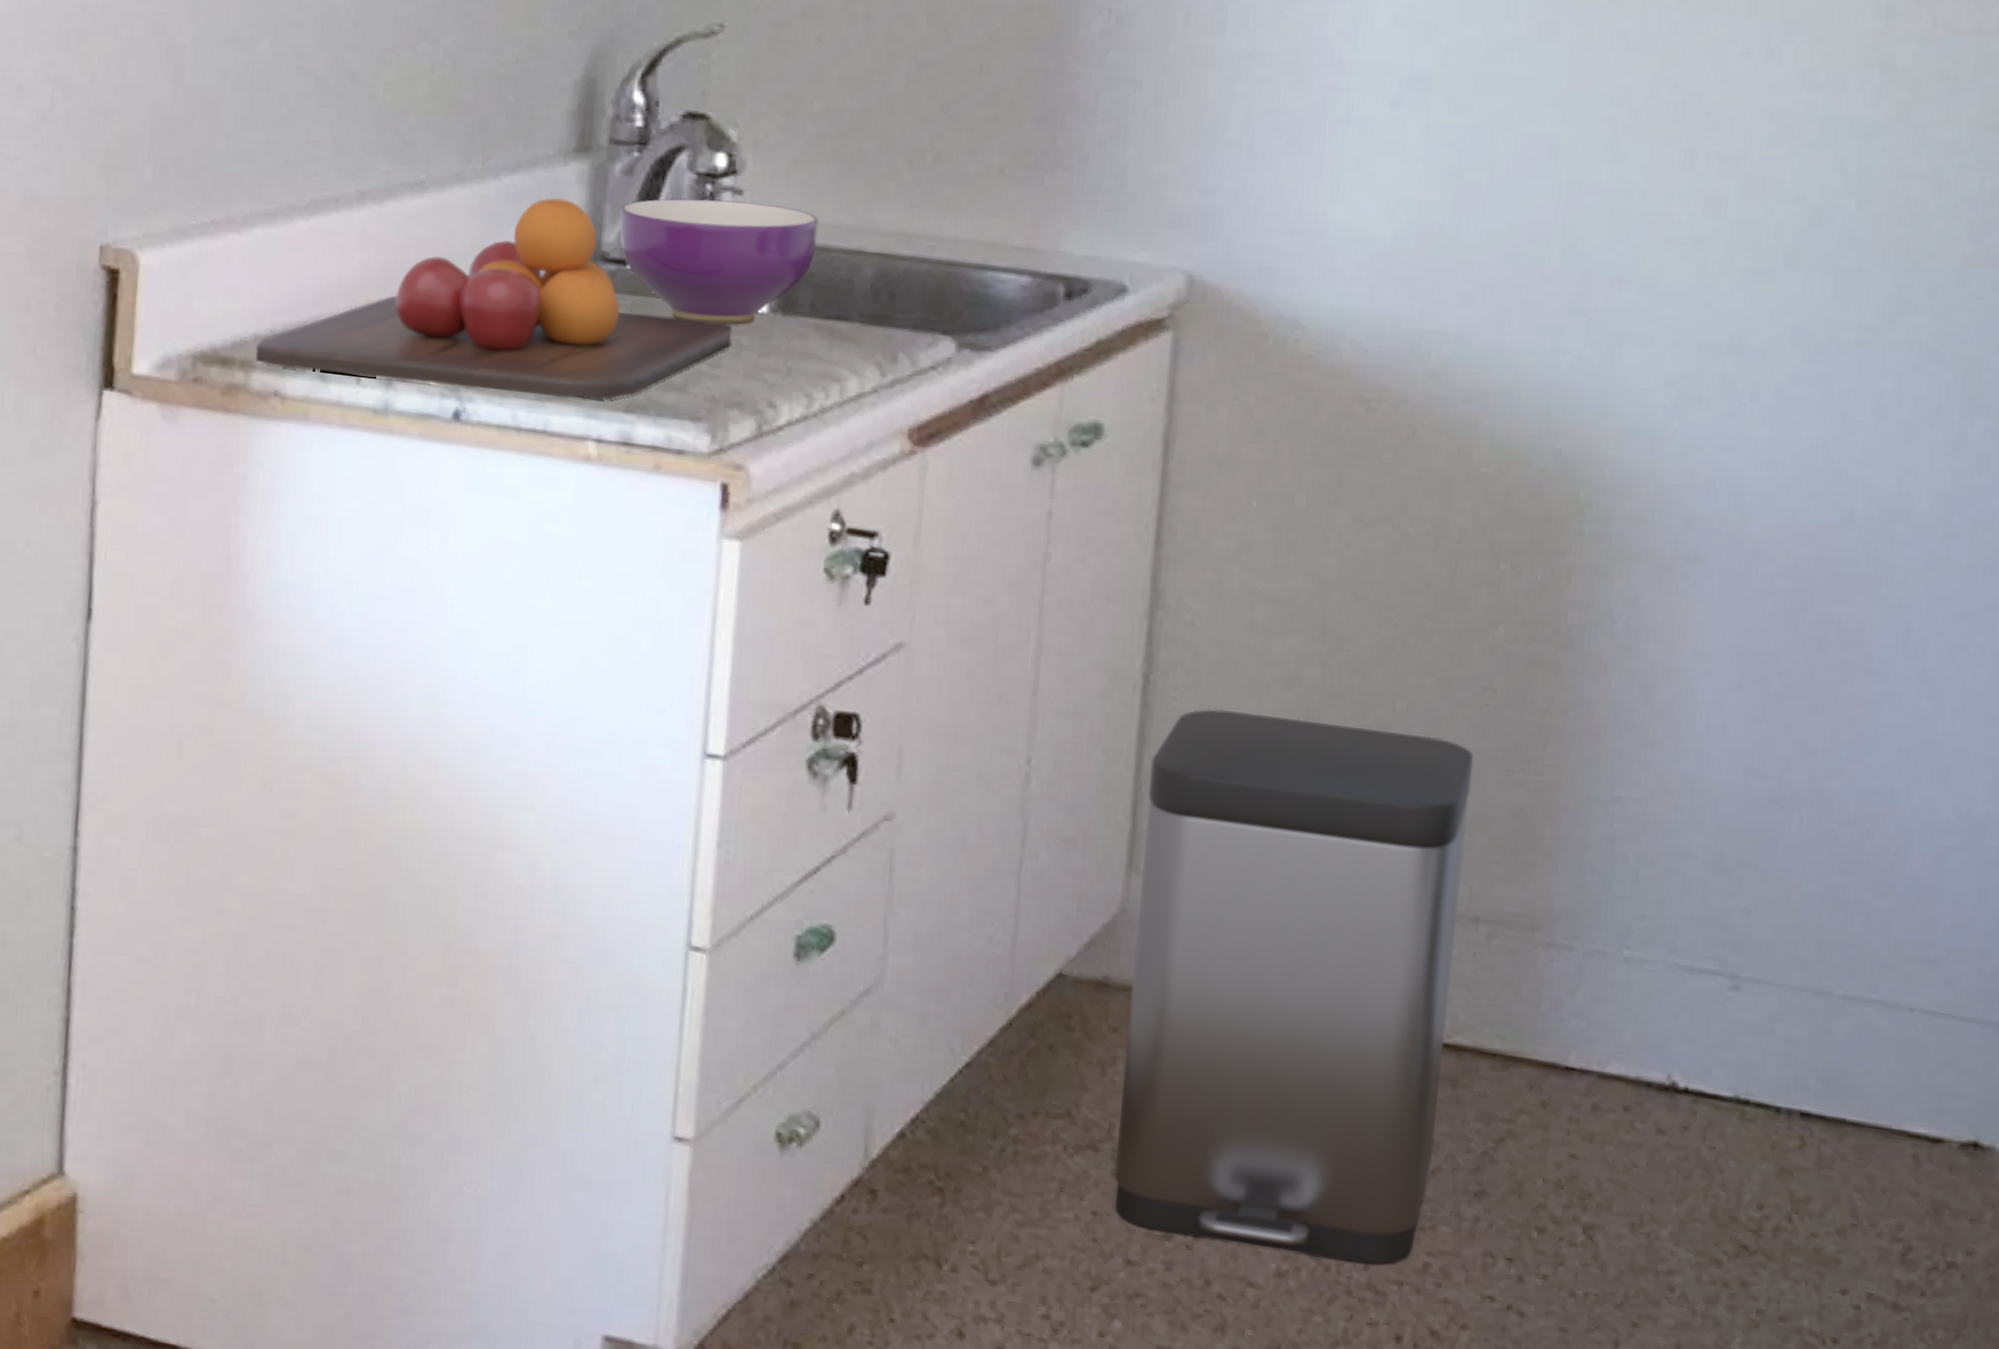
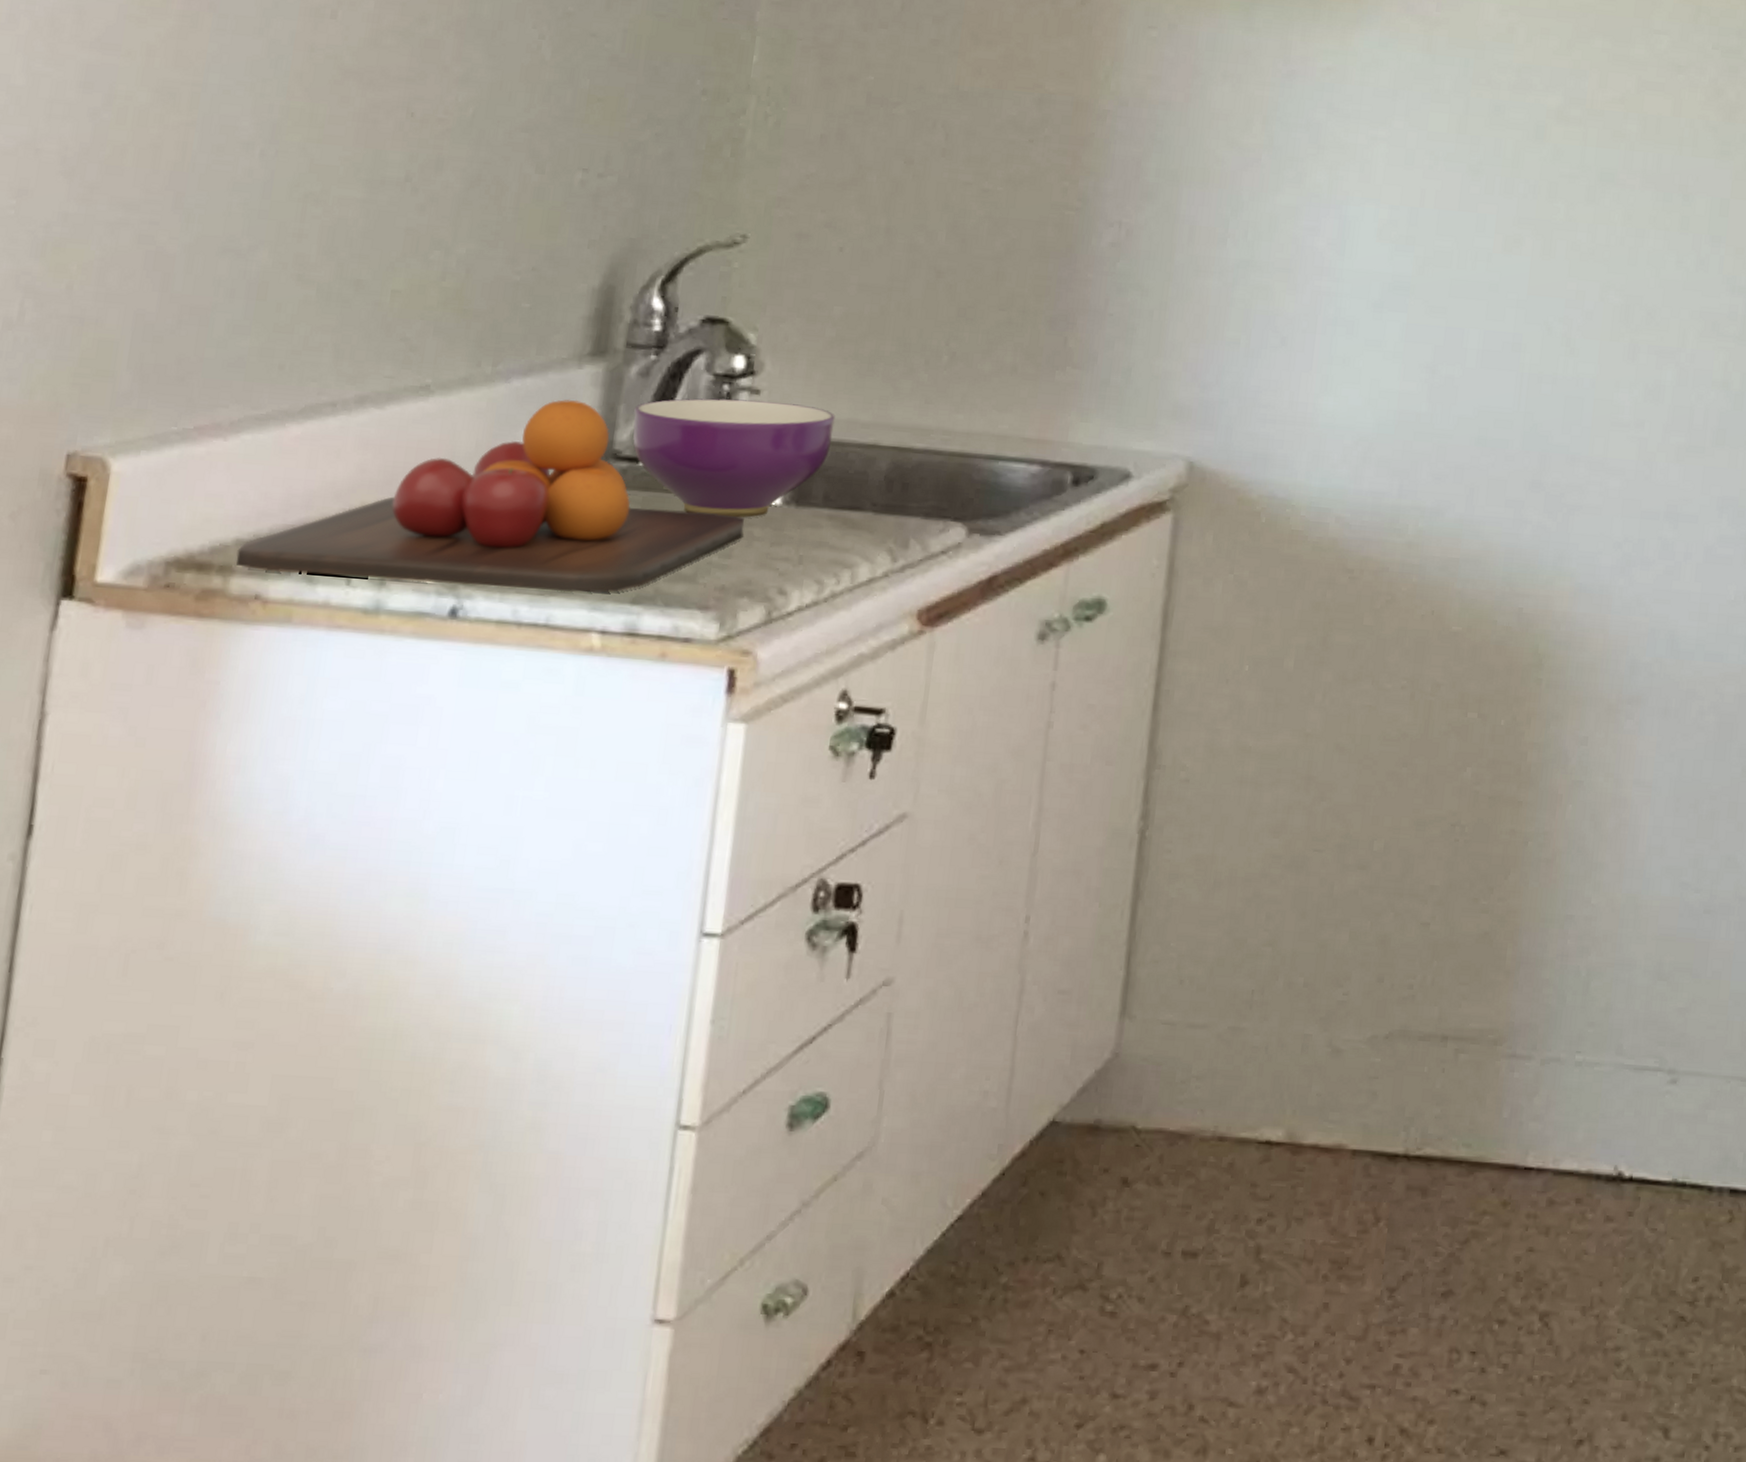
pedal bin: present [1114,708,1474,1265] -> none [1102,859,1444,1372]

